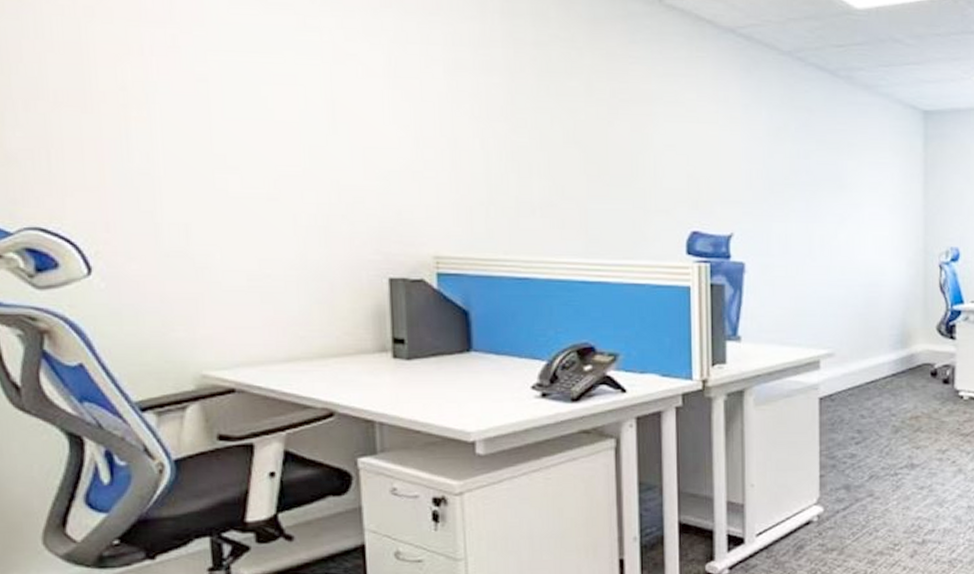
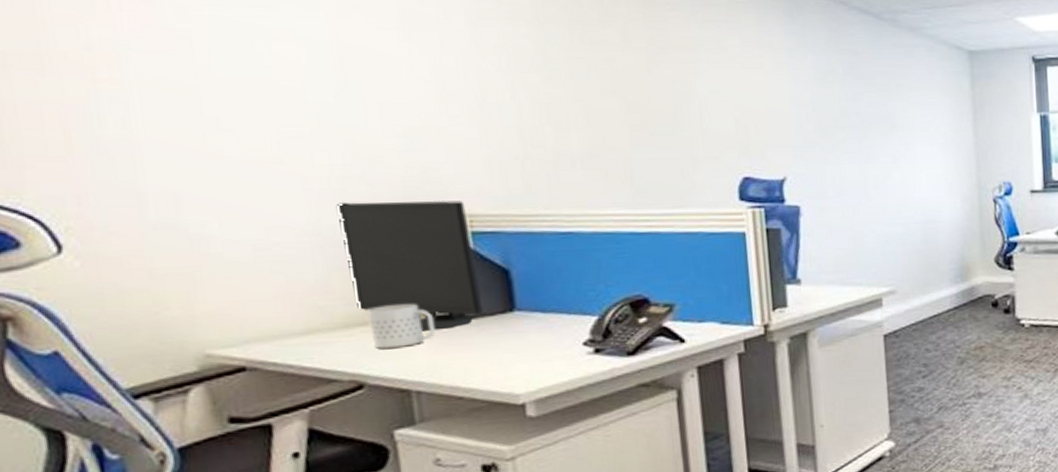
computer monitor: none [320,240,443,366] -> present [336,201,484,331]
mug: none [341,339,400,381] -> present [366,304,436,349]

